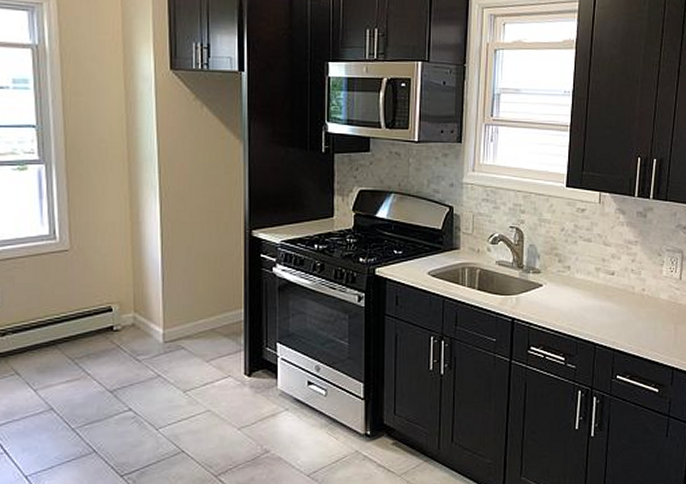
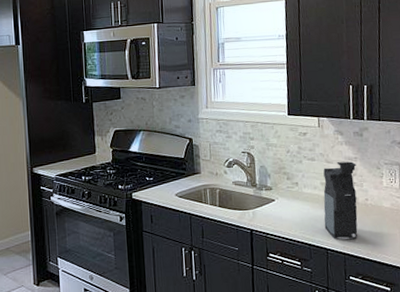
coffee maker: none [595,245,636,334] -> present [323,161,358,240]

